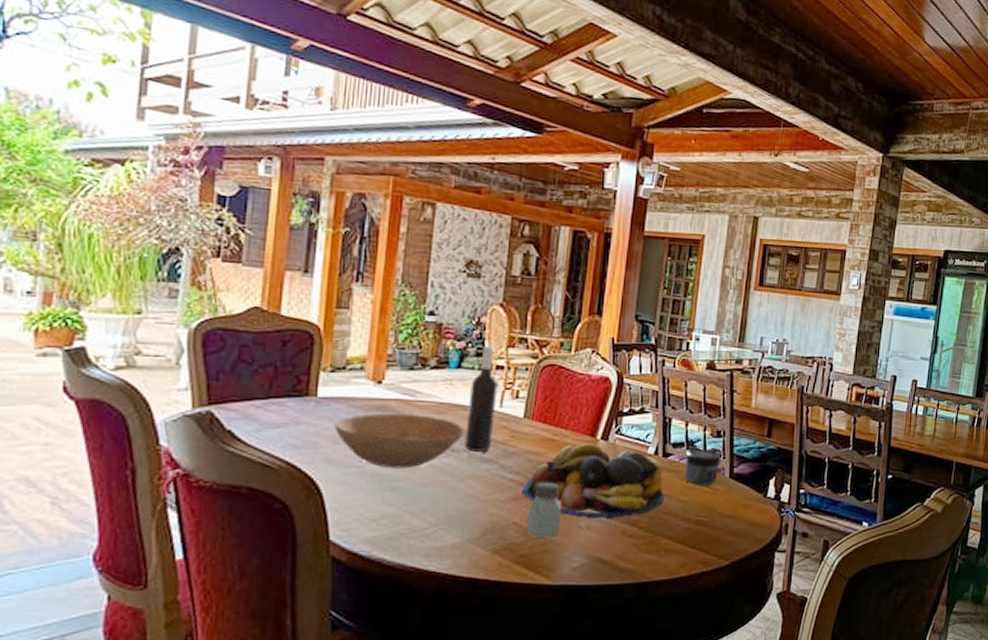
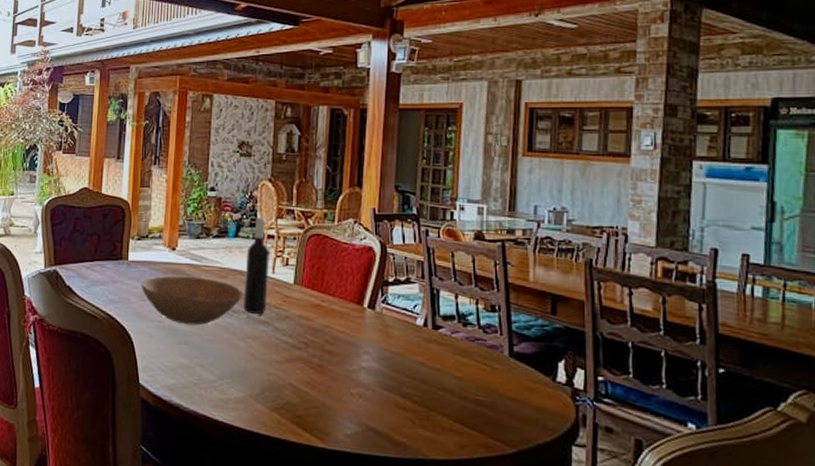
fruit bowl: present [522,443,665,519] -> none [295,311,437,389]
saltshaker: present [527,482,561,539] -> none [302,346,333,401]
jar: present [685,449,721,486] -> none [457,323,498,364]

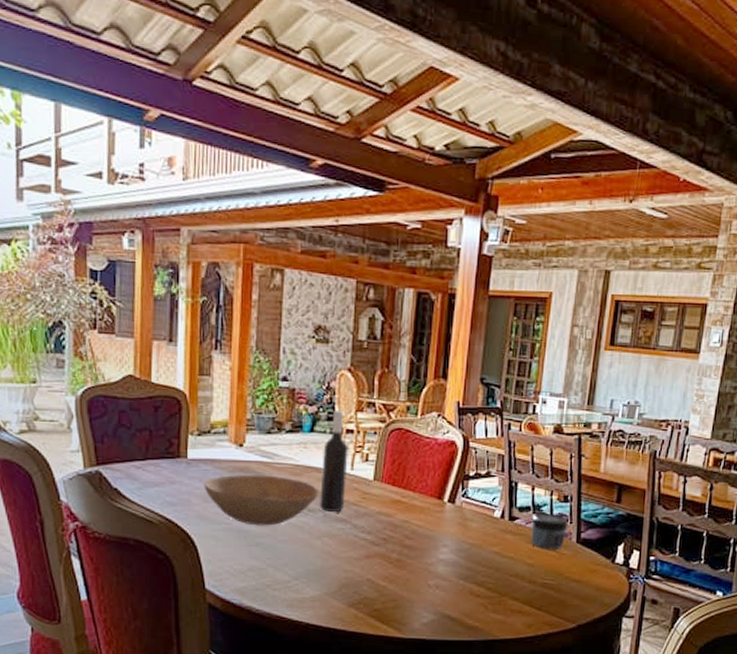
jar: none [457,323,498,364] -> present [531,513,568,550]

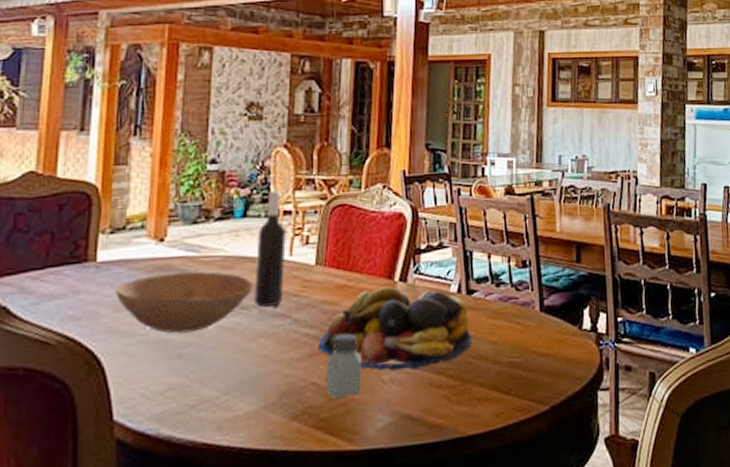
fruit bowl: none [374,506,511,578] -> present [318,286,472,371]
saltshaker: none [380,542,411,595] -> present [326,333,362,399]
jar: present [531,513,568,550] -> none [490,282,530,324]

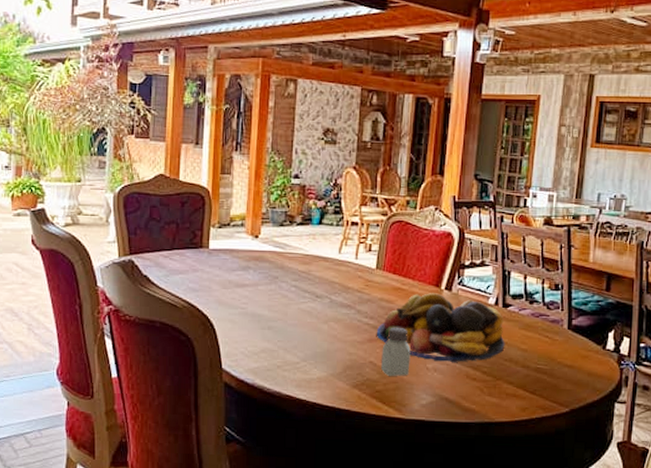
bowl: present [115,271,253,334] -> none [222,263,326,311]
wine bottle: present [254,190,287,307] -> none [327,204,354,298]

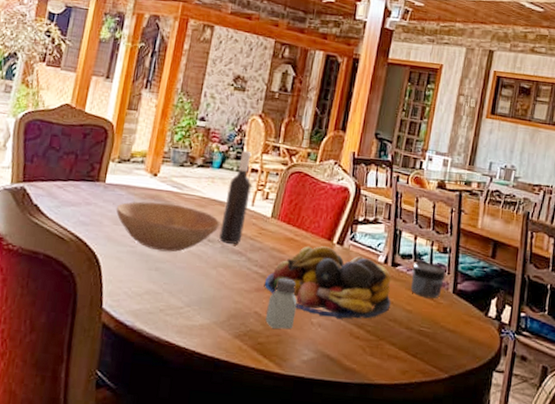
bowl: none [222,263,326,311] -> present [116,201,220,252]
wine bottle: none [327,204,354,298] -> present [219,150,252,244]
jar: none [524,301,560,336] -> present [411,262,446,299]

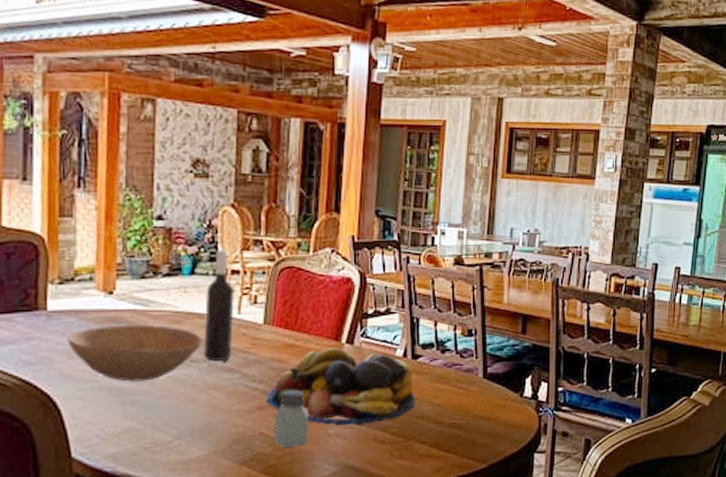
jar: present [411,262,446,299] -> none [435,349,474,388]

